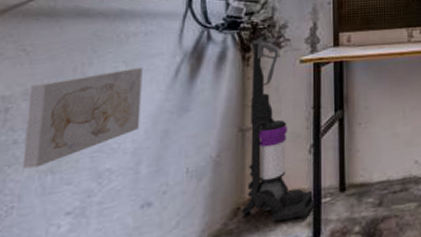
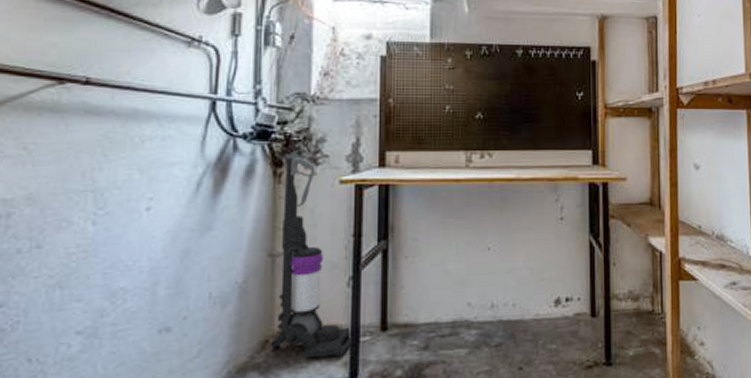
wall art: present [22,68,143,169] -> none [27,177,160,282]

